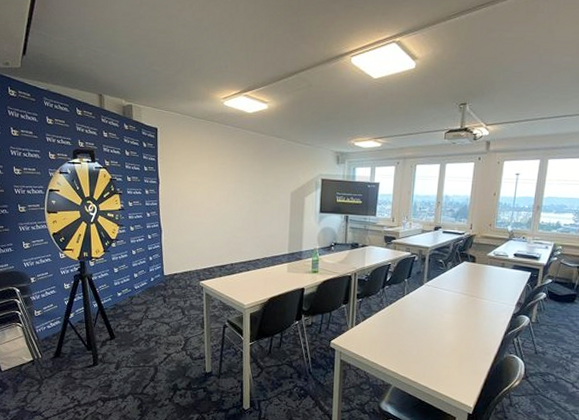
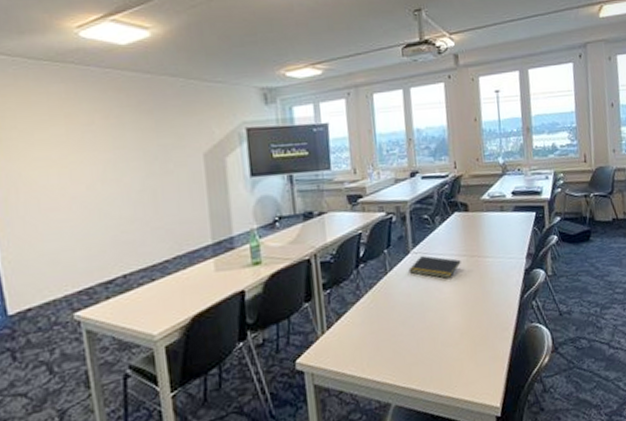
notepad: none [421,289,462,308] -> present [408,256,461,278]

